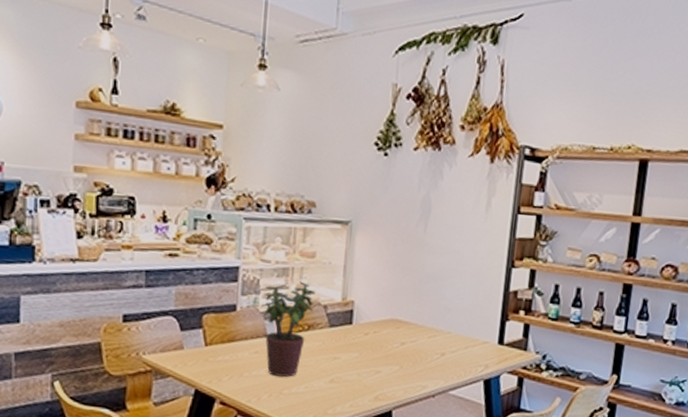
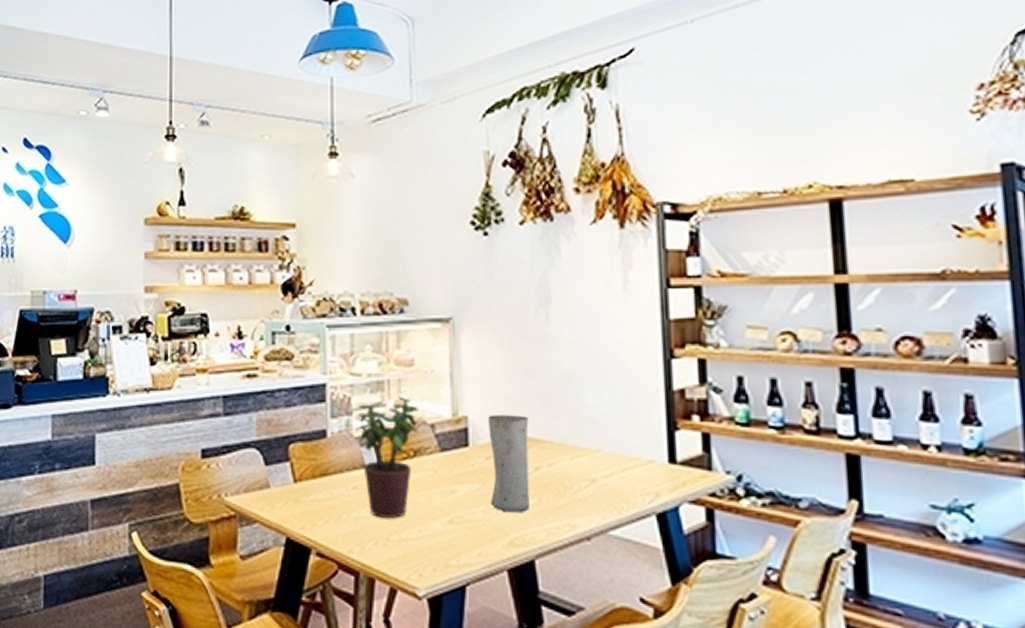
vase: none [364,301,401,376] -> present [488,415,530,512]

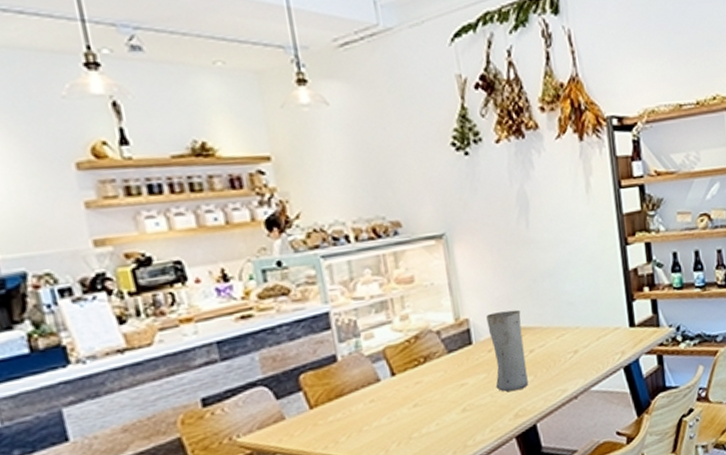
potted plant: present [354,396,419,519] -> none [364,311,426,422]

